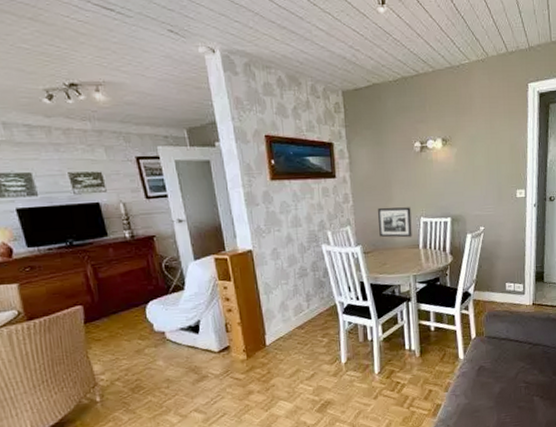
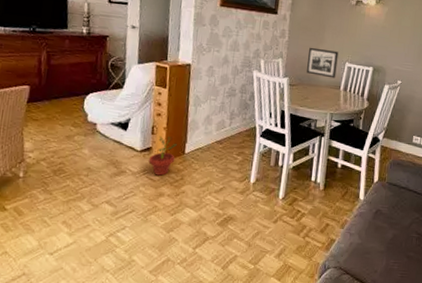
potted plant: none [229,331,257,374] -> present [148,135,178,176]

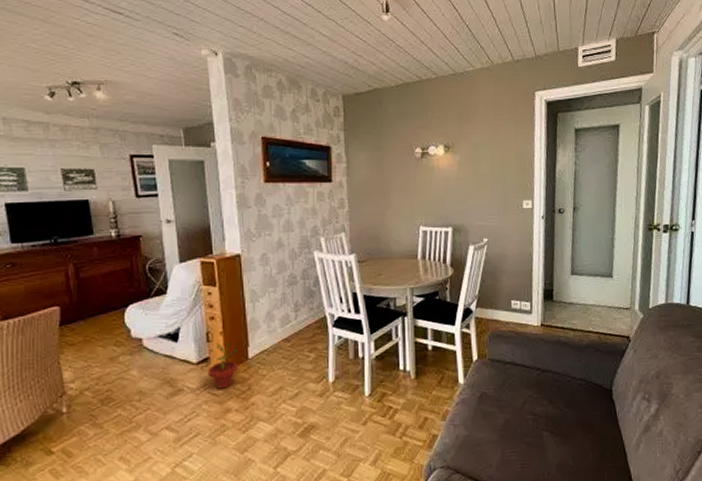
picture frame: present [307,47,339,79] -> none [375,214,411,247]

